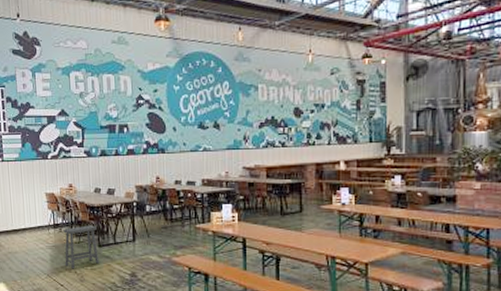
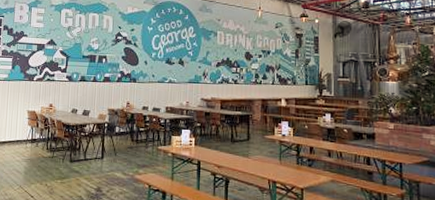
stool: present [63,225,100,269] -> none [37,142,70,182]

